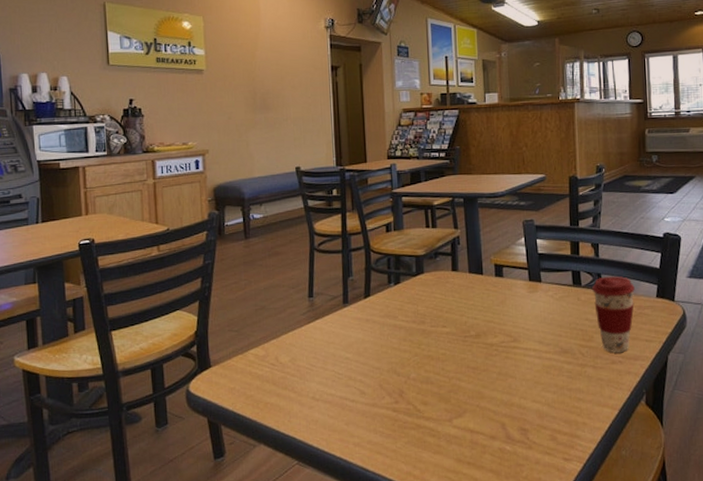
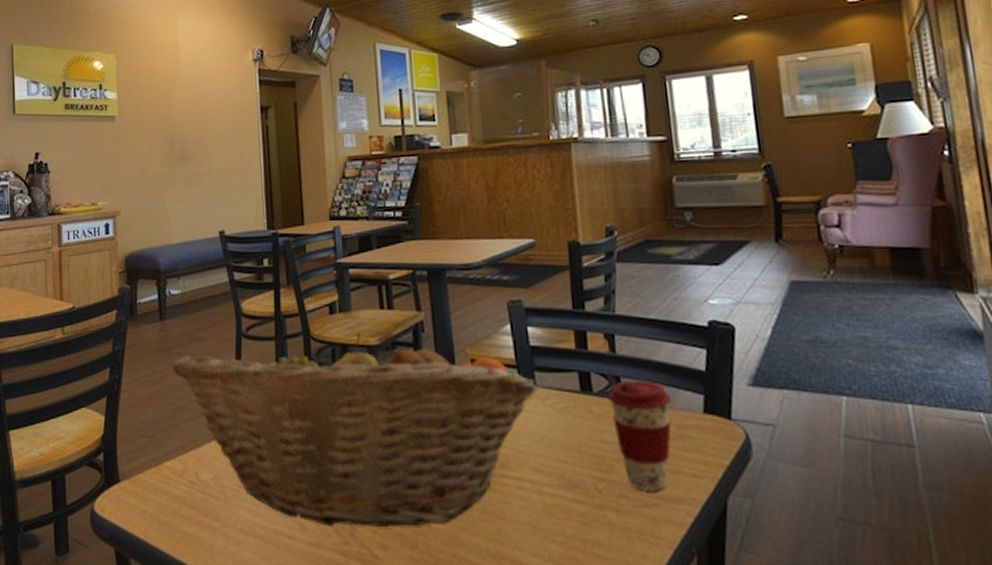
fruit basket: none [254,246,542,391] -> present [171,333,538,526]

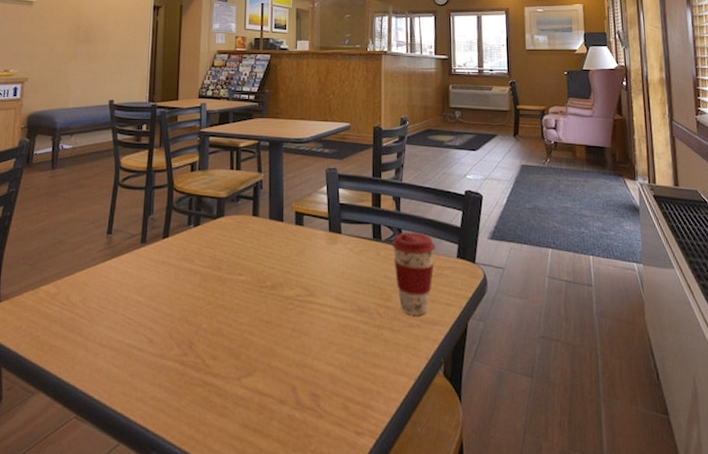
fruit basket: present [171,333,538,526] -> none [56,187,342,341]

